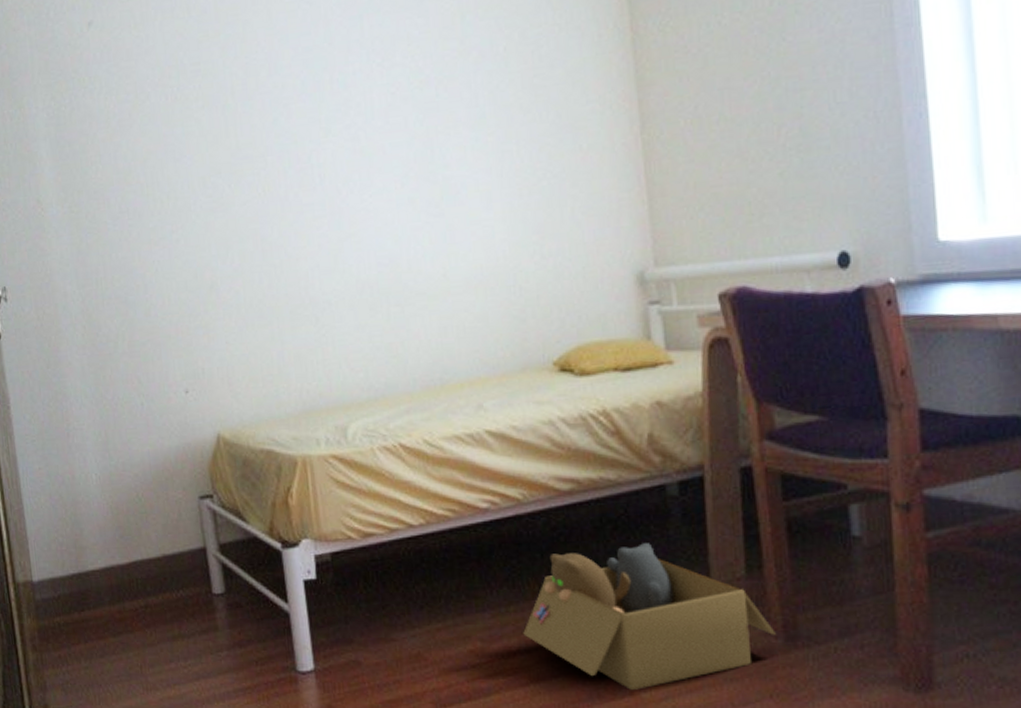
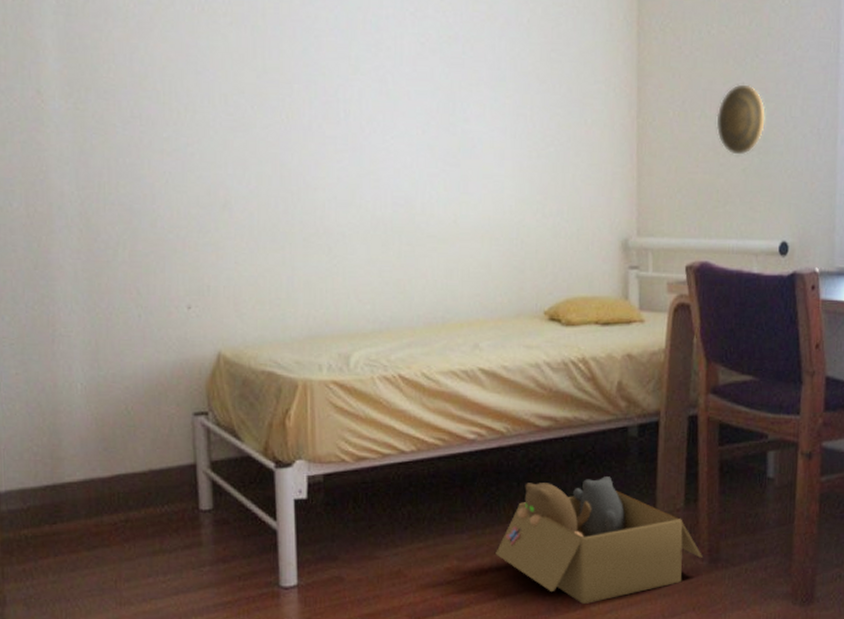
decorative plate: none [739,74,803,159] -> present [716,84,766,155]

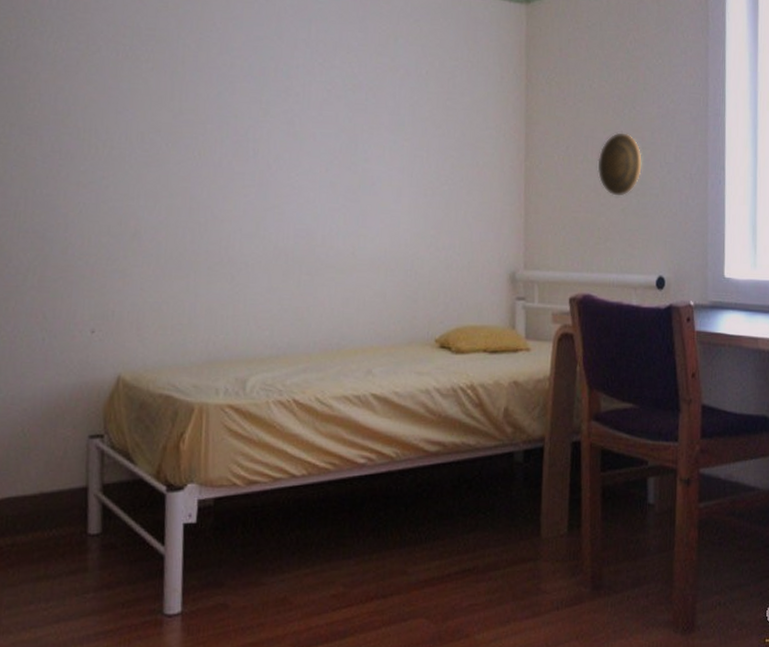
cardboard box: present [496,476,702,604] -> none [382,502,585,632]

